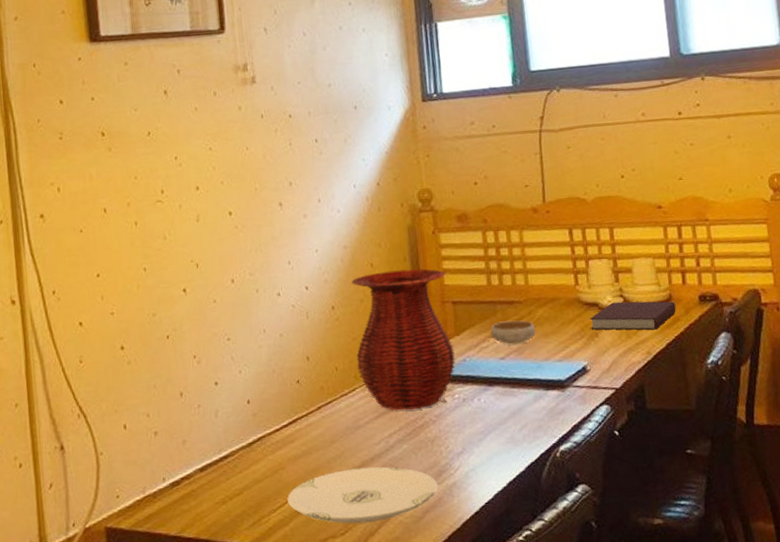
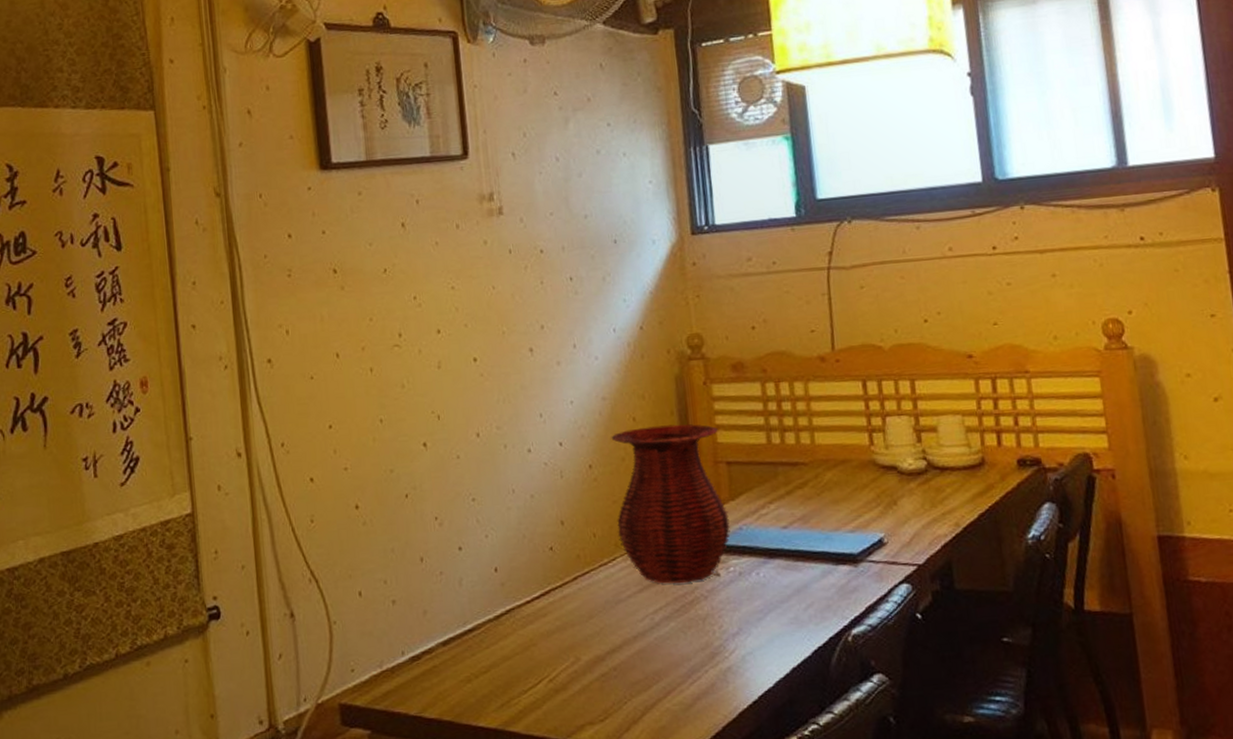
plate: present [287,466,439,524] -> none [539,646,711,710]
bowl: present [490,320,536,345] -> none [771,484,824,512]
notebook: present [590,301,676,330] -> none [887,465,990,499]

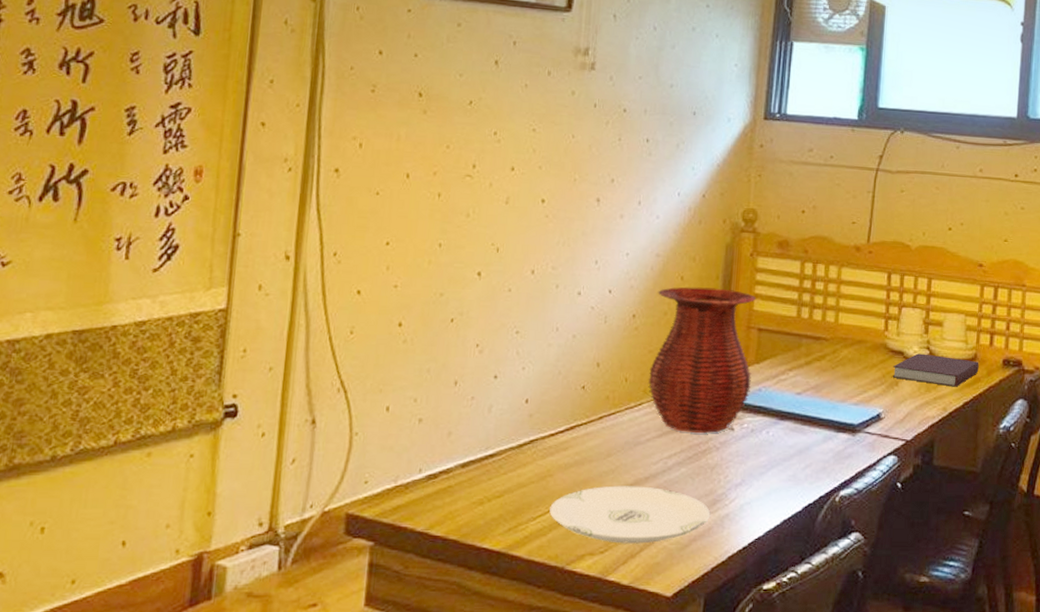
plate: none [539,646,711,710] -> present [549,486,711,544]
notebook: none [887,465,990,499] -> present [892,353,979,387]

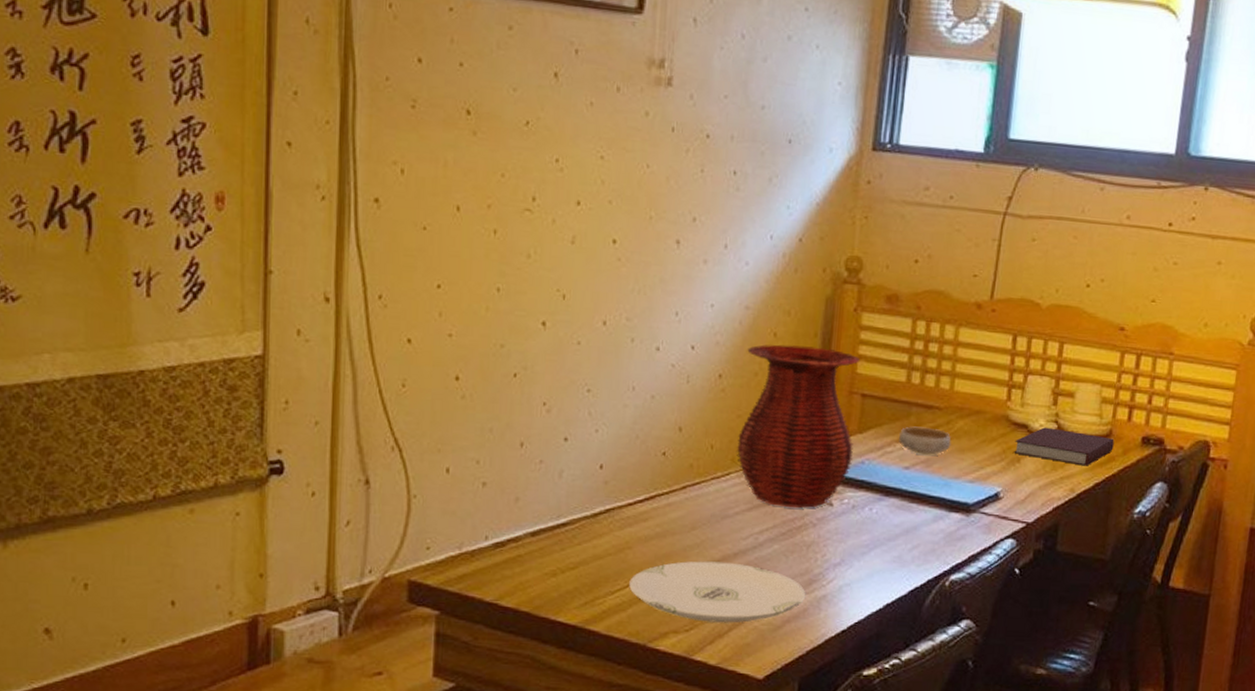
bowl: none [791,356,837,381] -> present [899,426,951,455]

